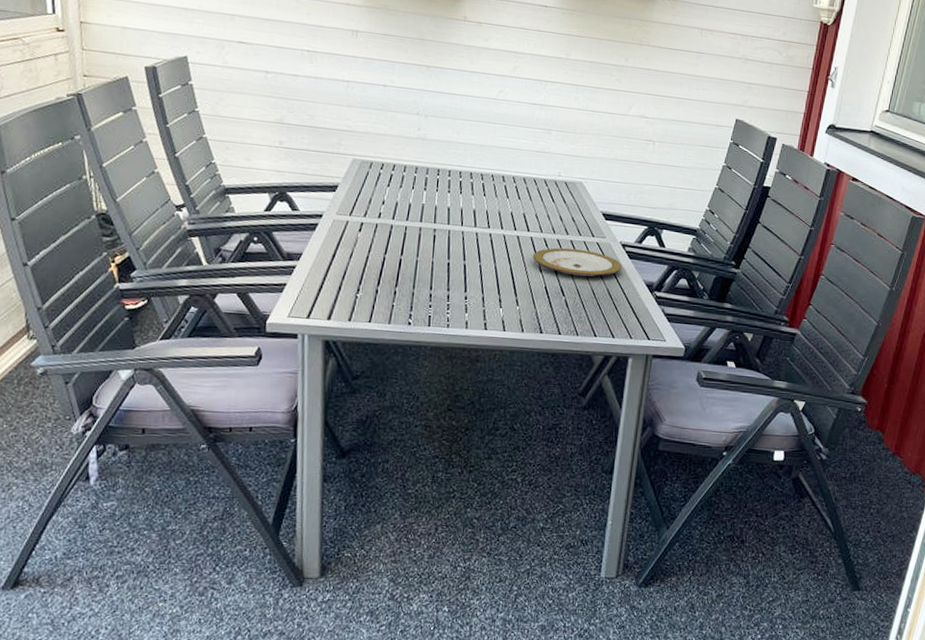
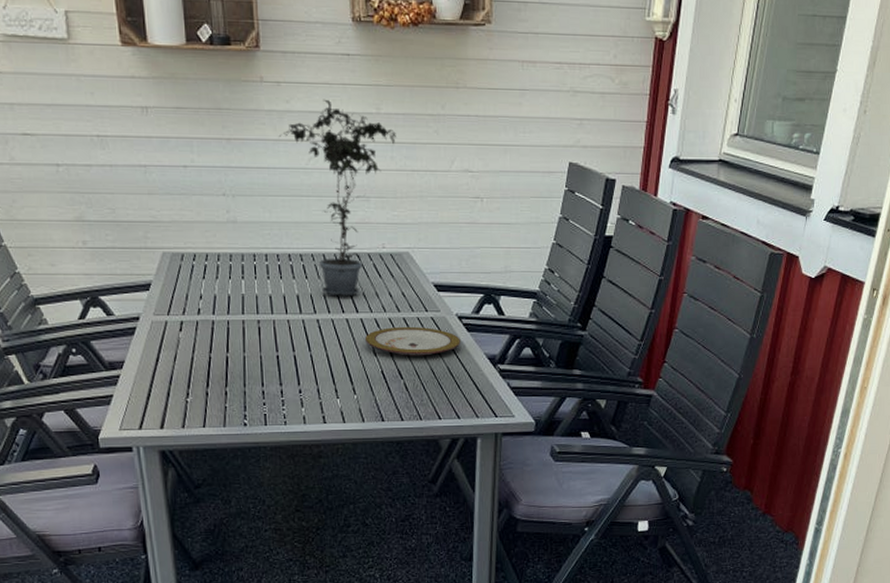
potted plant: none [474,41,582,217] -> present [278,99,396,297]

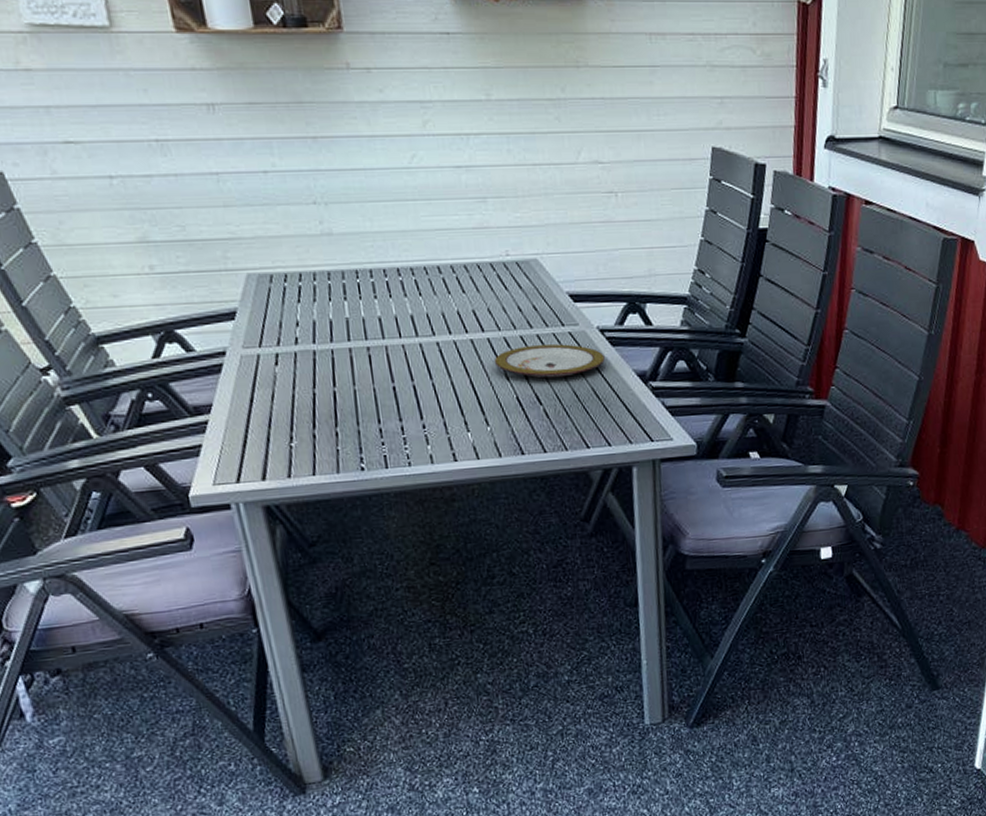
potted plant: present [278,99,396,297] -> none [373,86,512,314]

